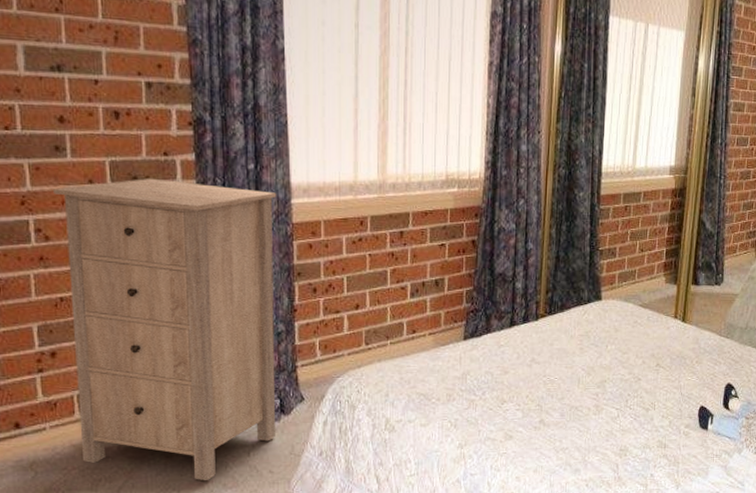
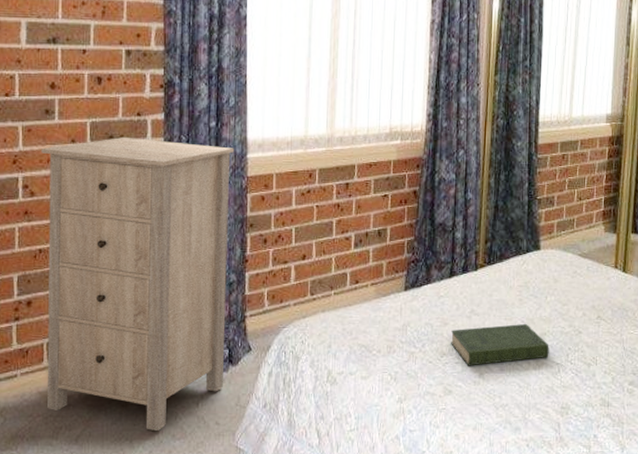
book: none [511,371,609,413] -> present [451,323,549,366]

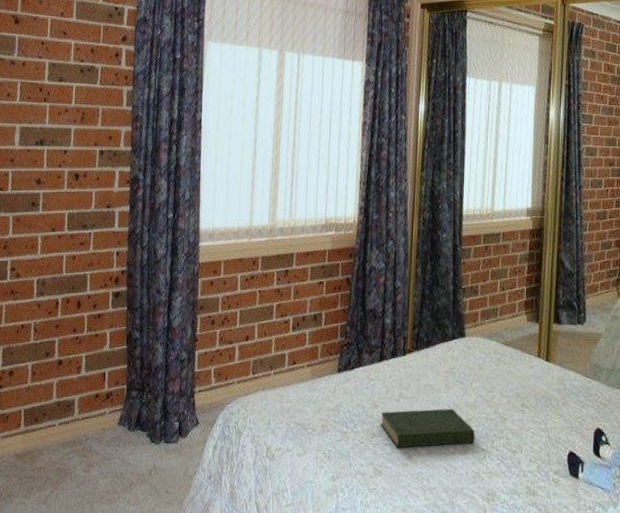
storage cabinet: present [41,136,235,430] -> none [22,226,189,496]

